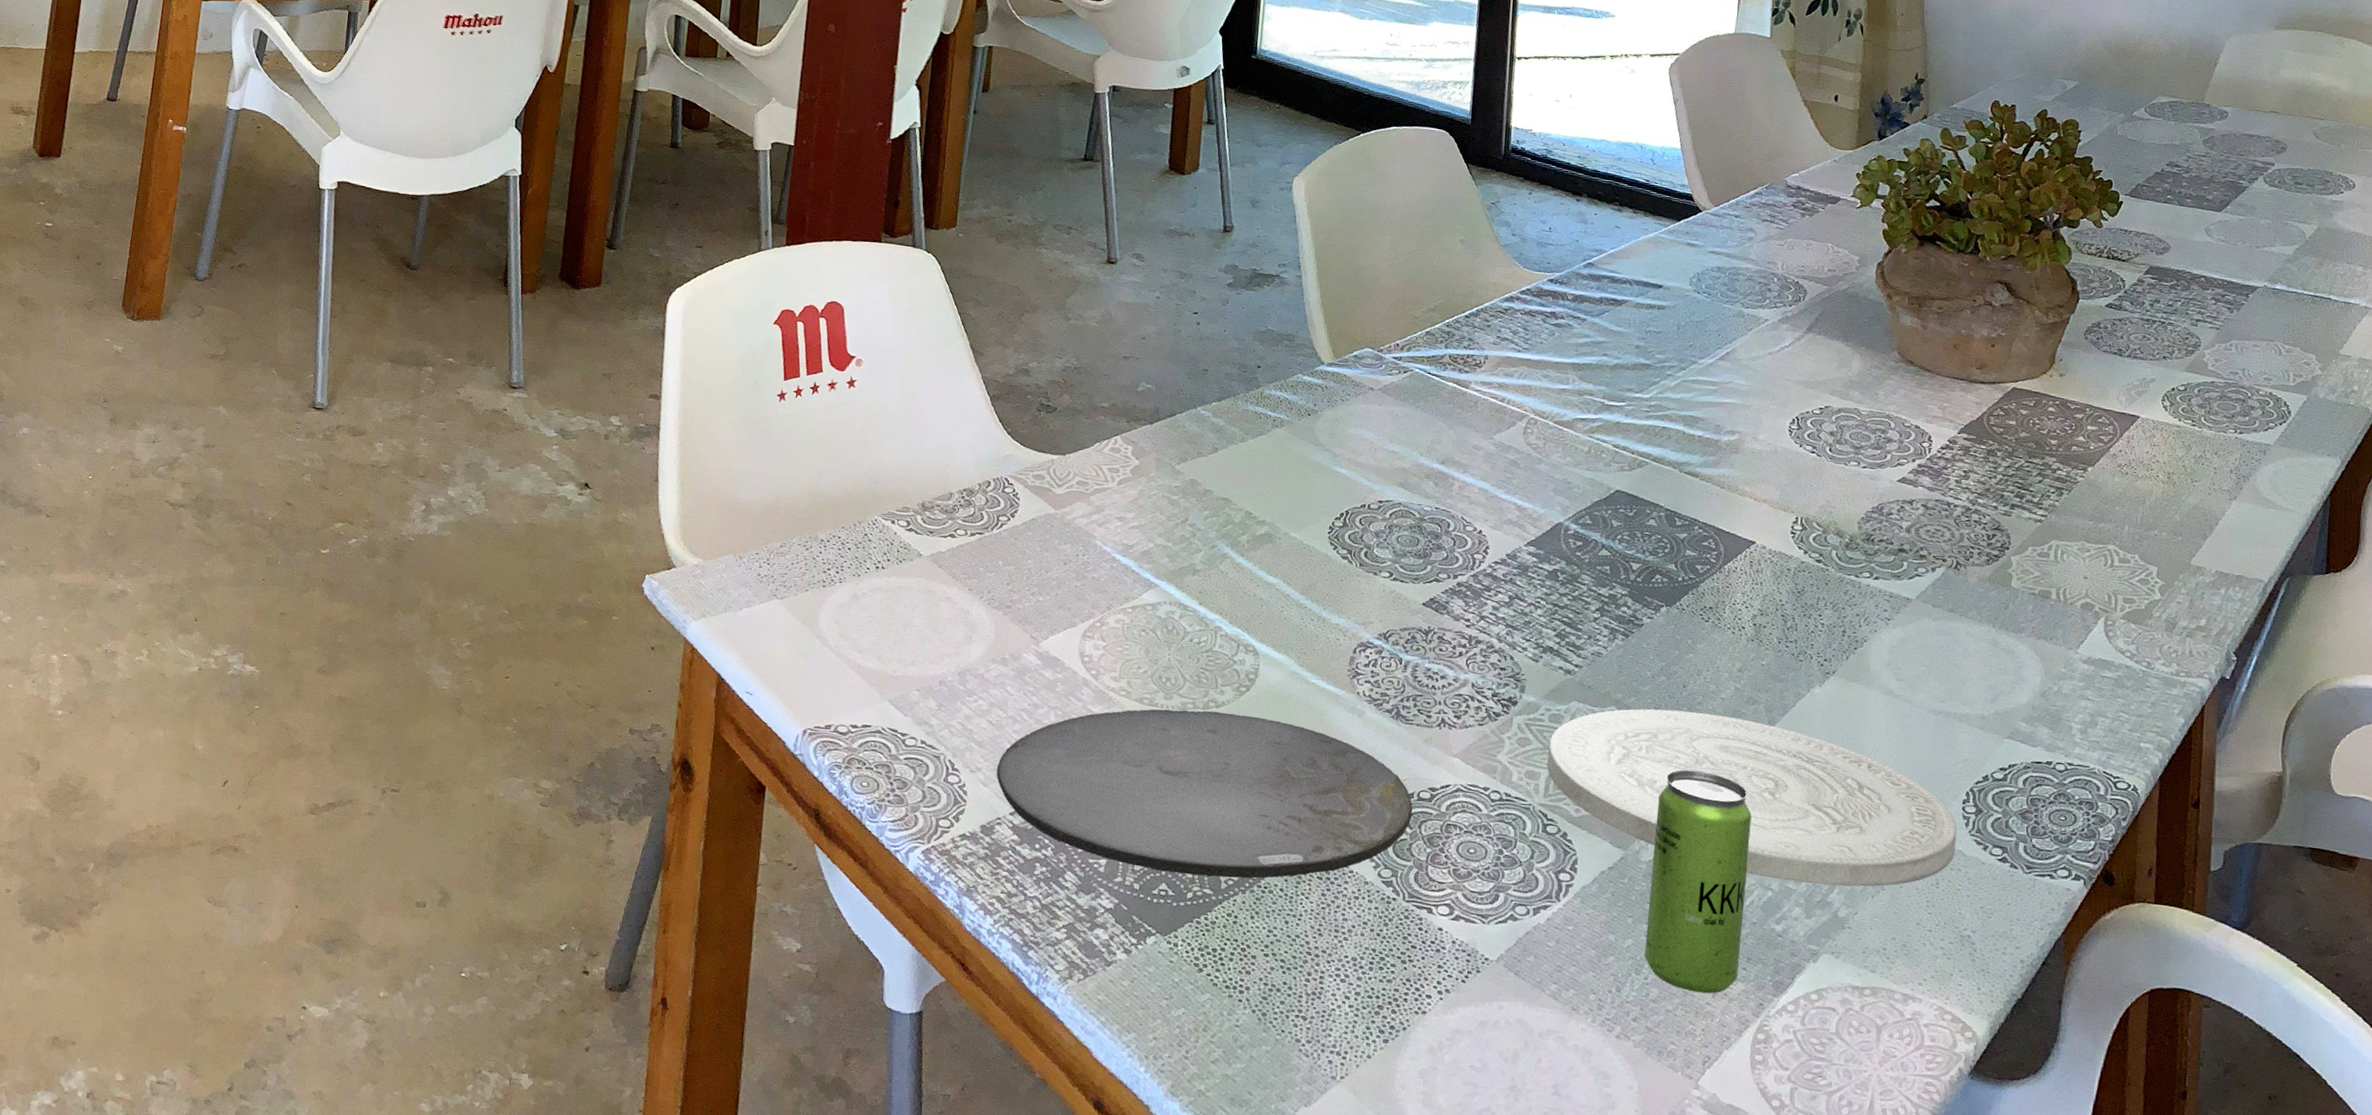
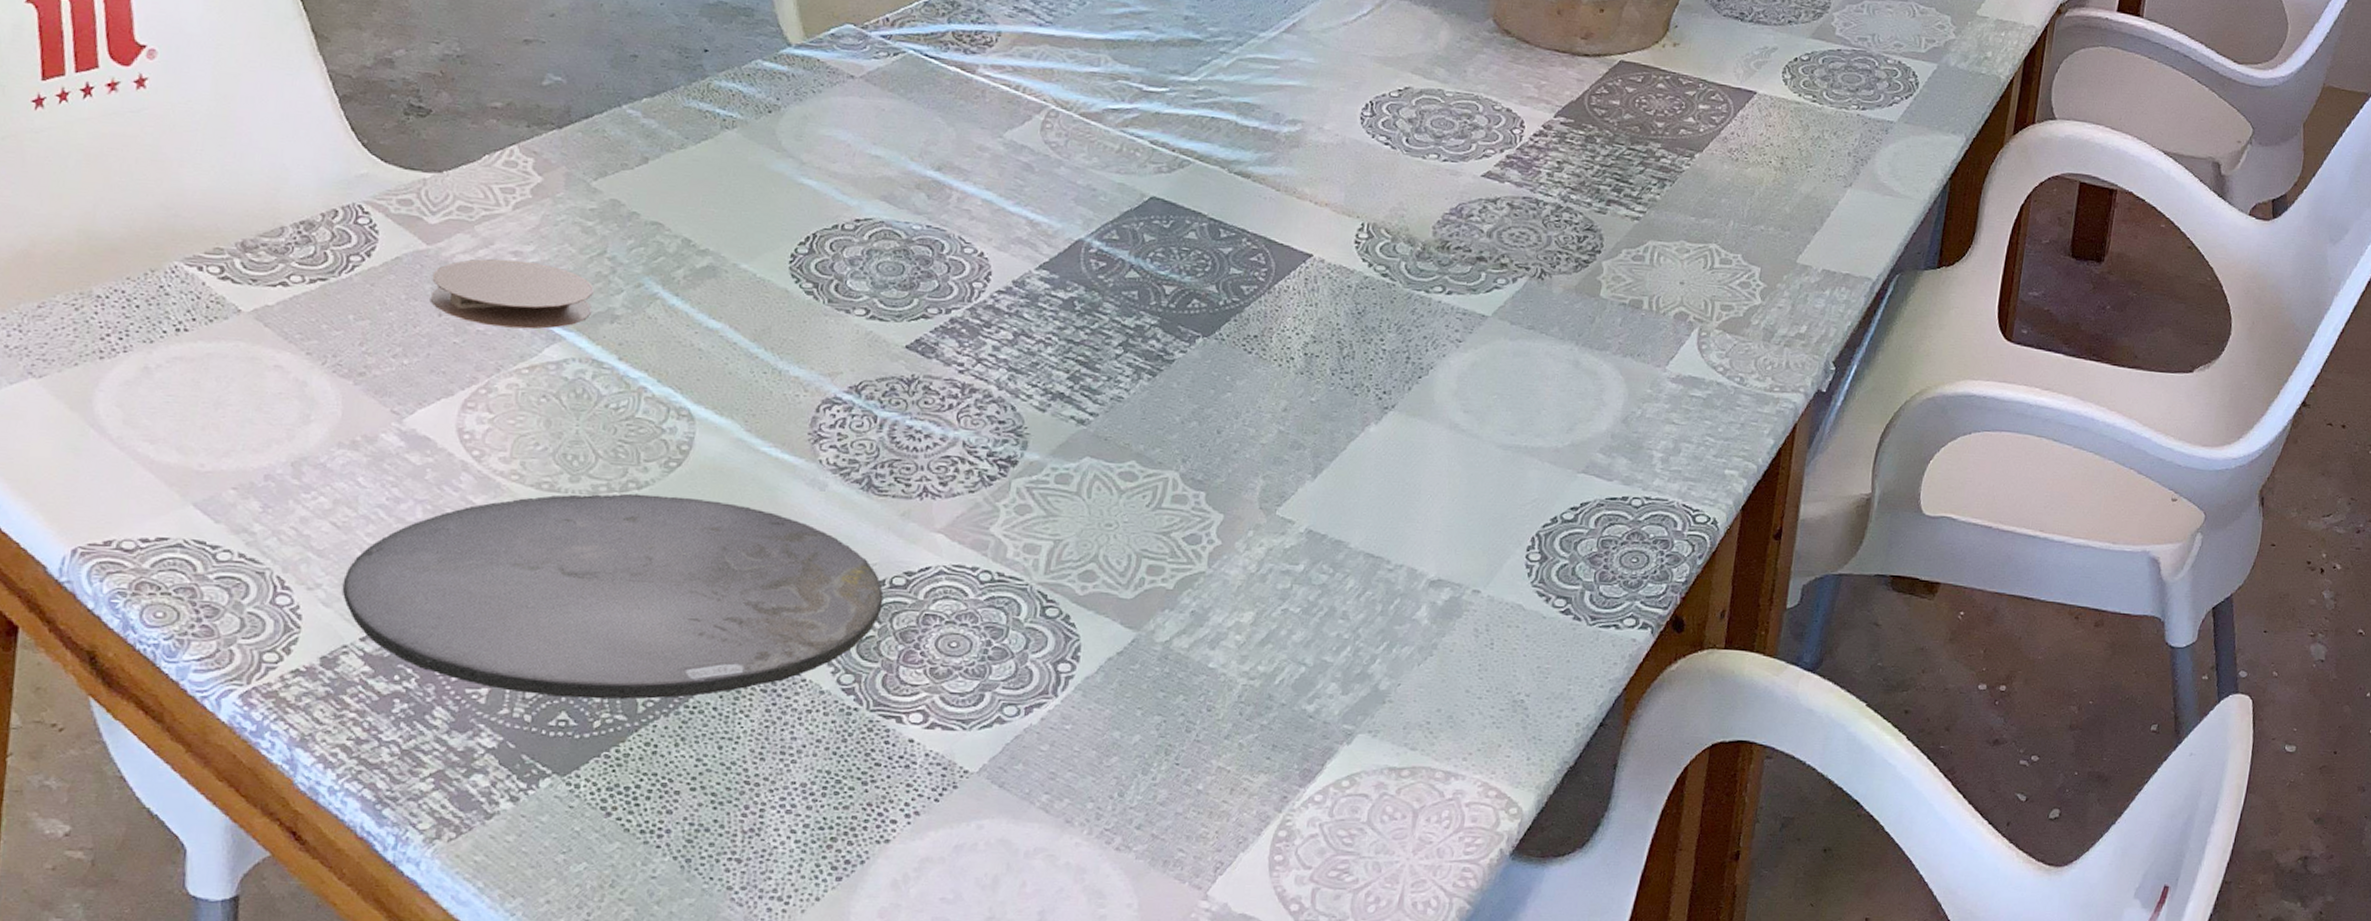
coaster: none [1058,522,1179,578] -> present [430,258,594,330]
plate: present [1547,708,1957,887] -> none [1050,460,1519,656]
beverage can: present [1645,769,1752,994] -> none [1154,531,1288,791]

